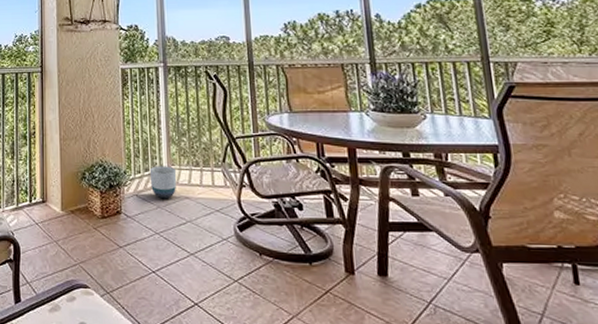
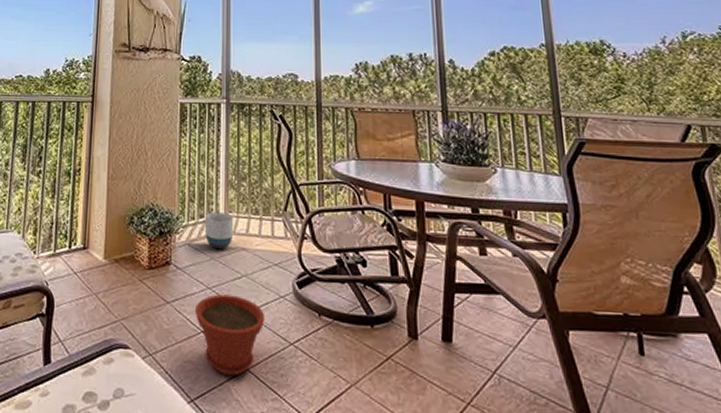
plant pot: none [145,238,210,311] -> present [194,294,265,377]

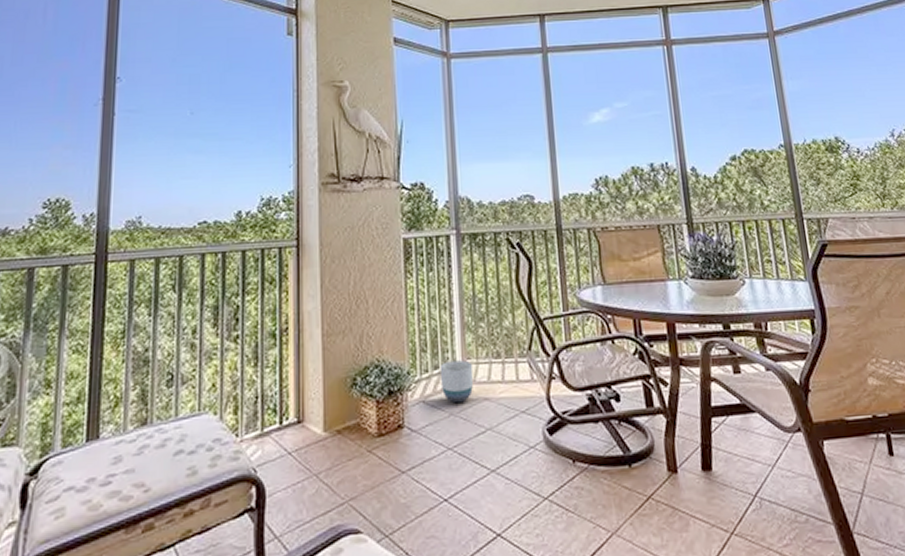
plant pot: present [194,294,265,377] -> none [434,453,515,546]

